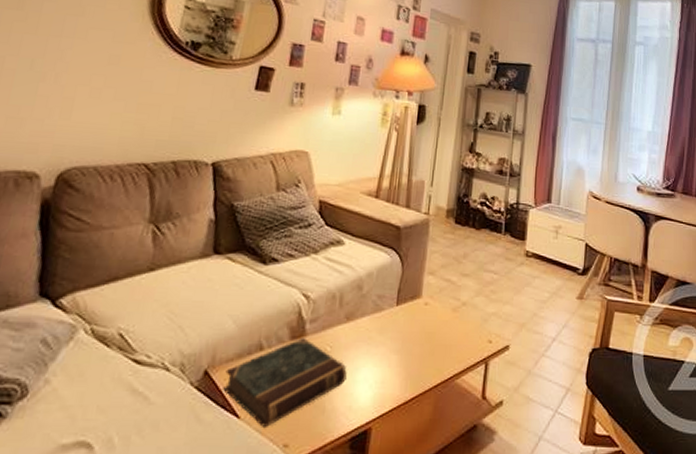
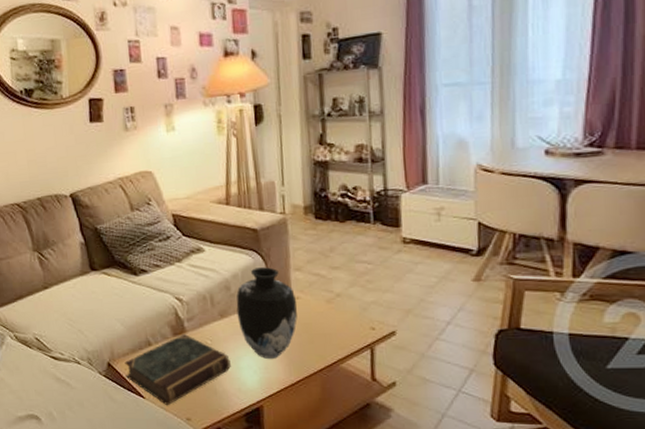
vase: none [363,268,426,371] -> present [236,267,297,359]

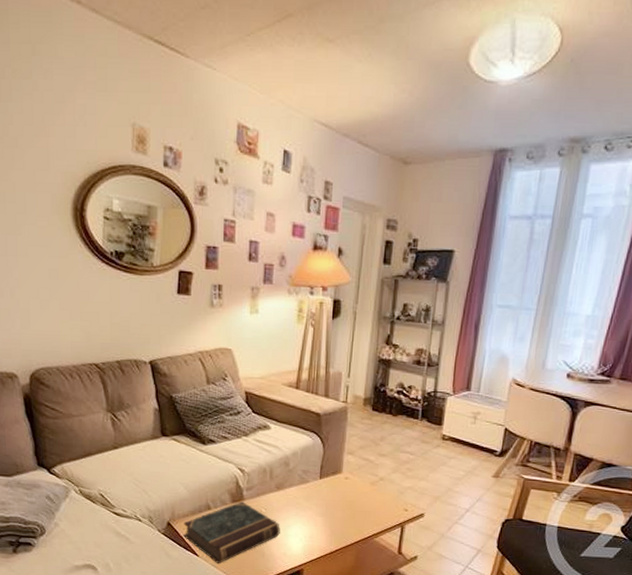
vase: present [236,267,297,359] -> none [292,448,346,529]

